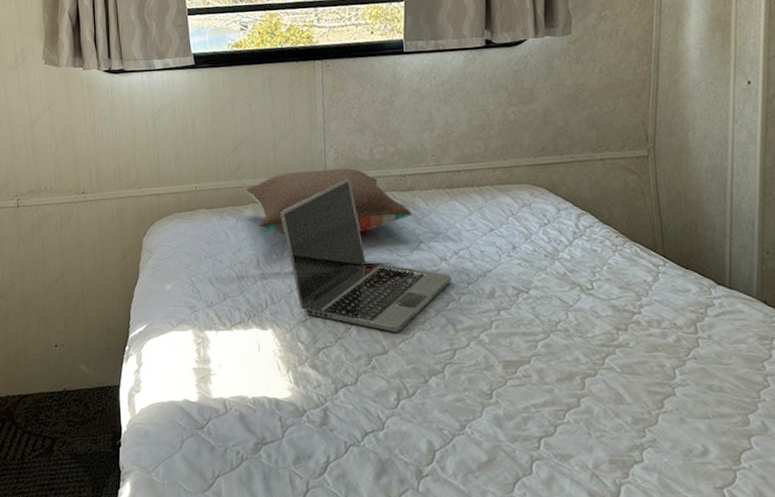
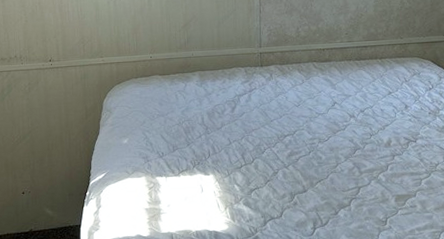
pillow: present [245,168,411,234] -> none [193,43,328,96]
laptop: present [281,179,452,332] -> none [223,52,358,175]

